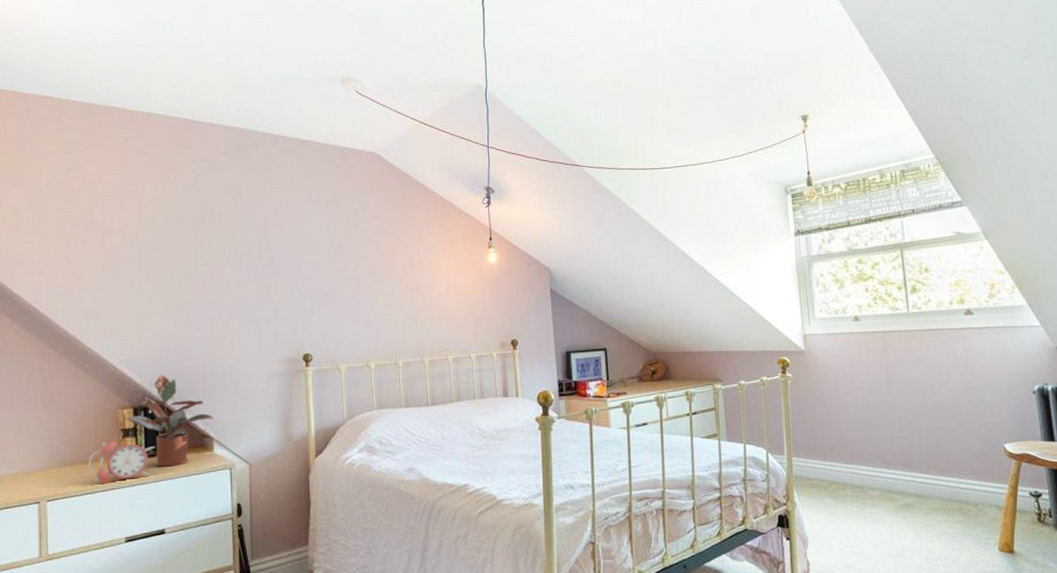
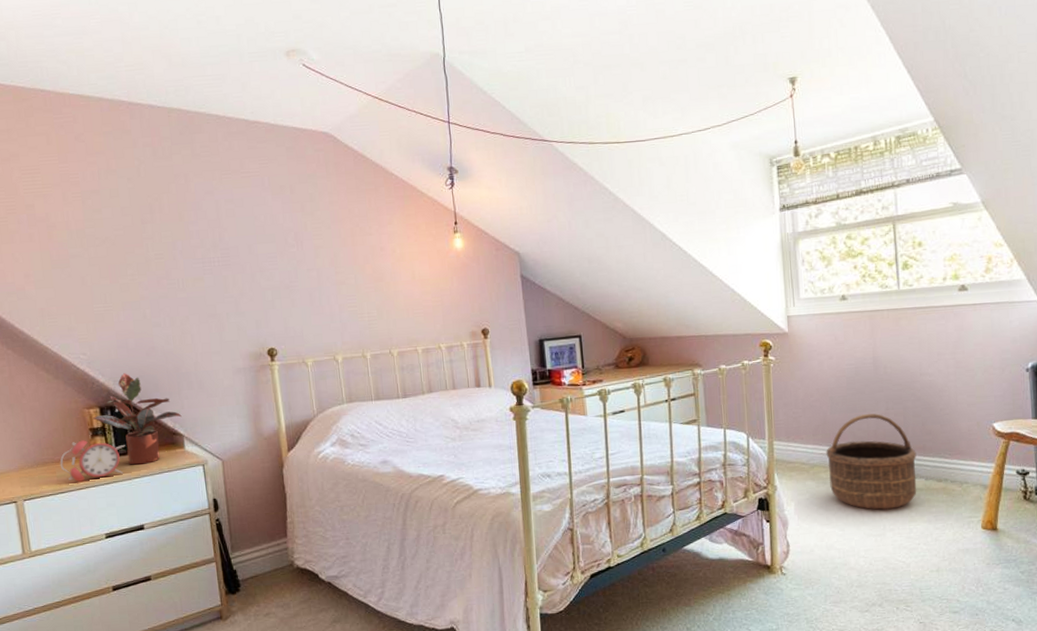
basket: none [843,431,934,529] -> present [826,413,917,510]

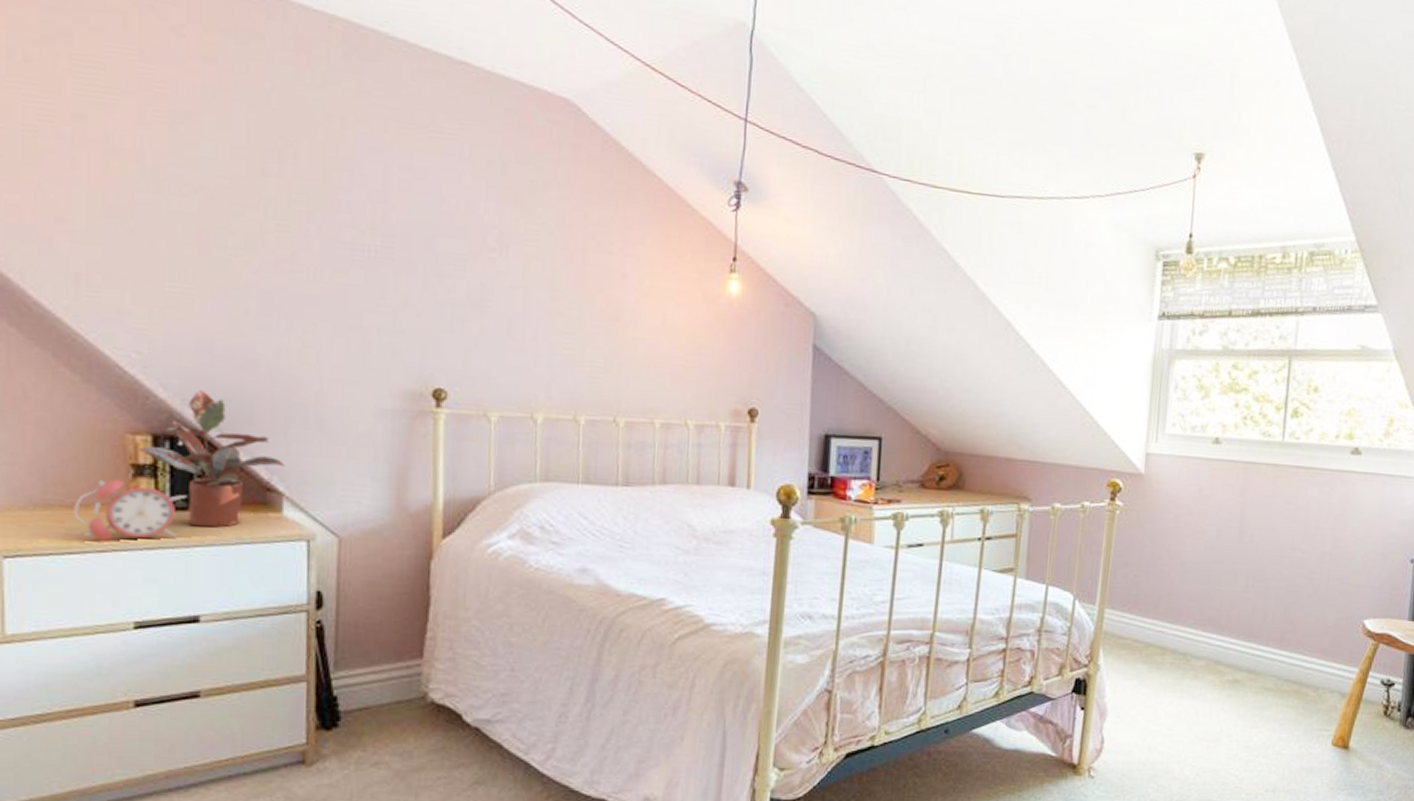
basket: present [826,413,917,510] -> none [1164,588,1272,710]

